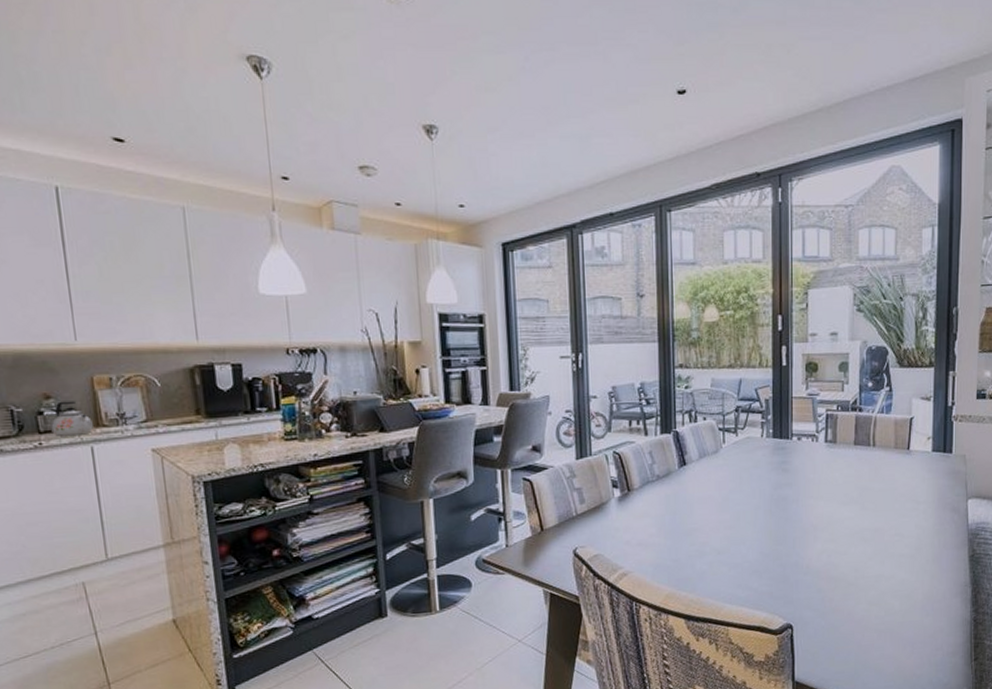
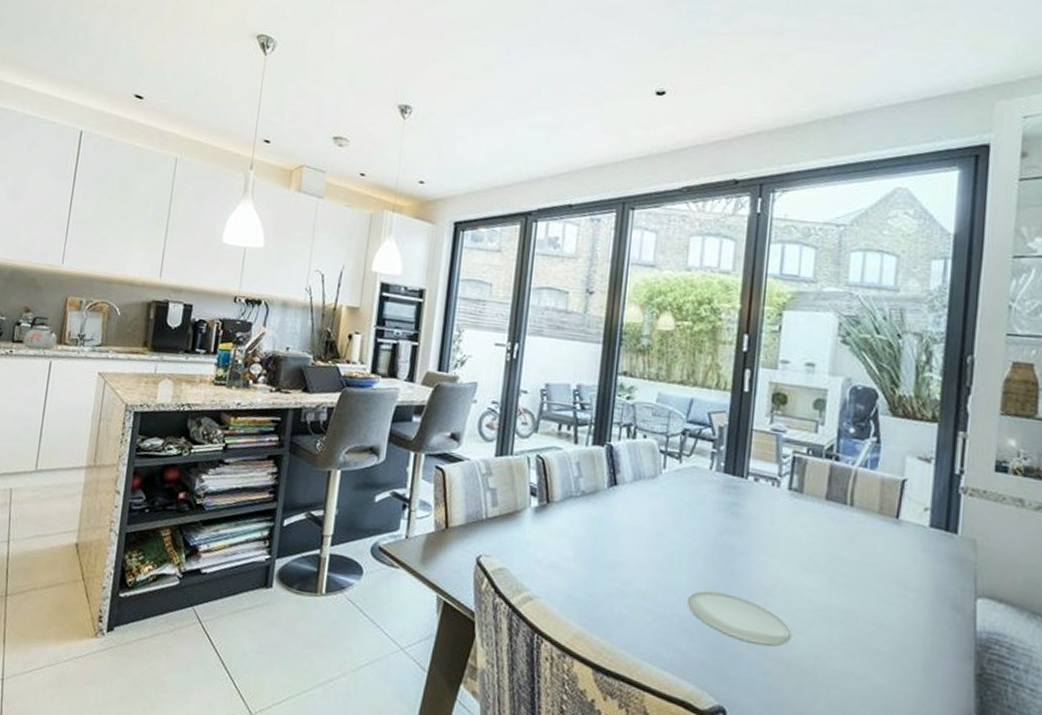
plate: none [754,535,837,571] -> present [687,590,792,647]

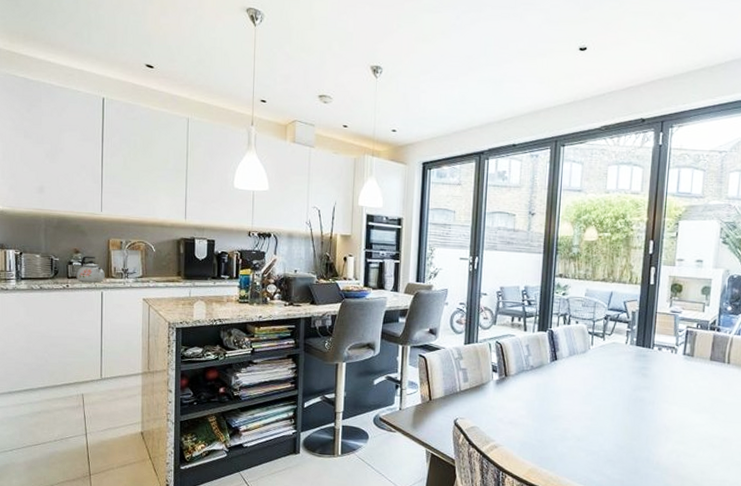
plate: present [687,590,792,647] -> none [610,431,686,468]

